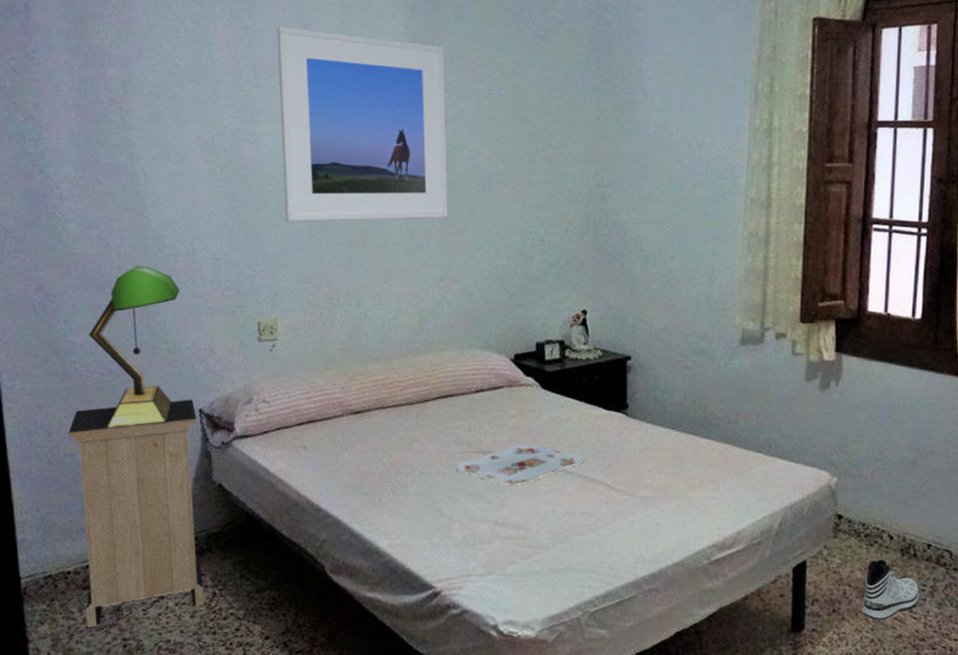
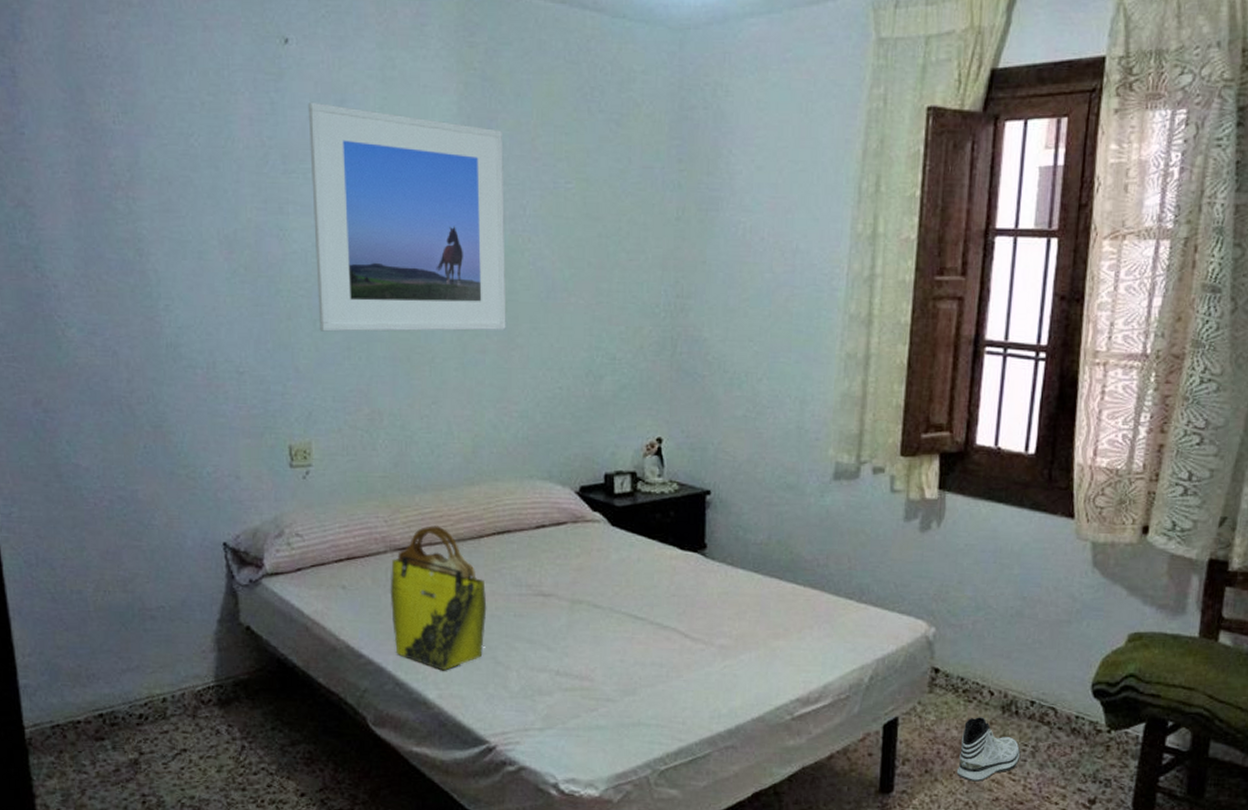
nightstand: present [68,399,204,628] -> none [75,531,232,783]
table lamp: present [88,266,180,429] -> none [95,379,199,564]
tote bag: none [346,391,432,523] -> present [390,525,487,671]
serving tray: present [456,444,585,486] -> none [513,586,658,633]

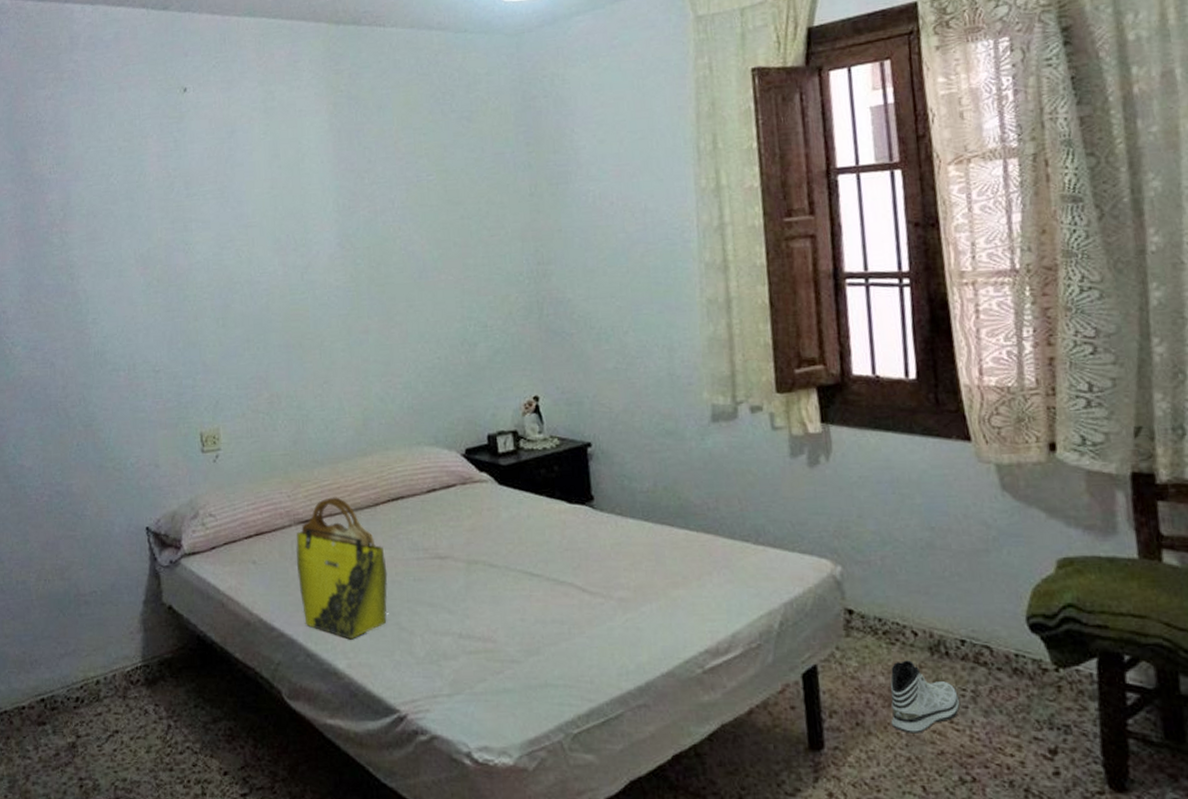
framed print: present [308,101,506,332] -> none [205,135,385,328]

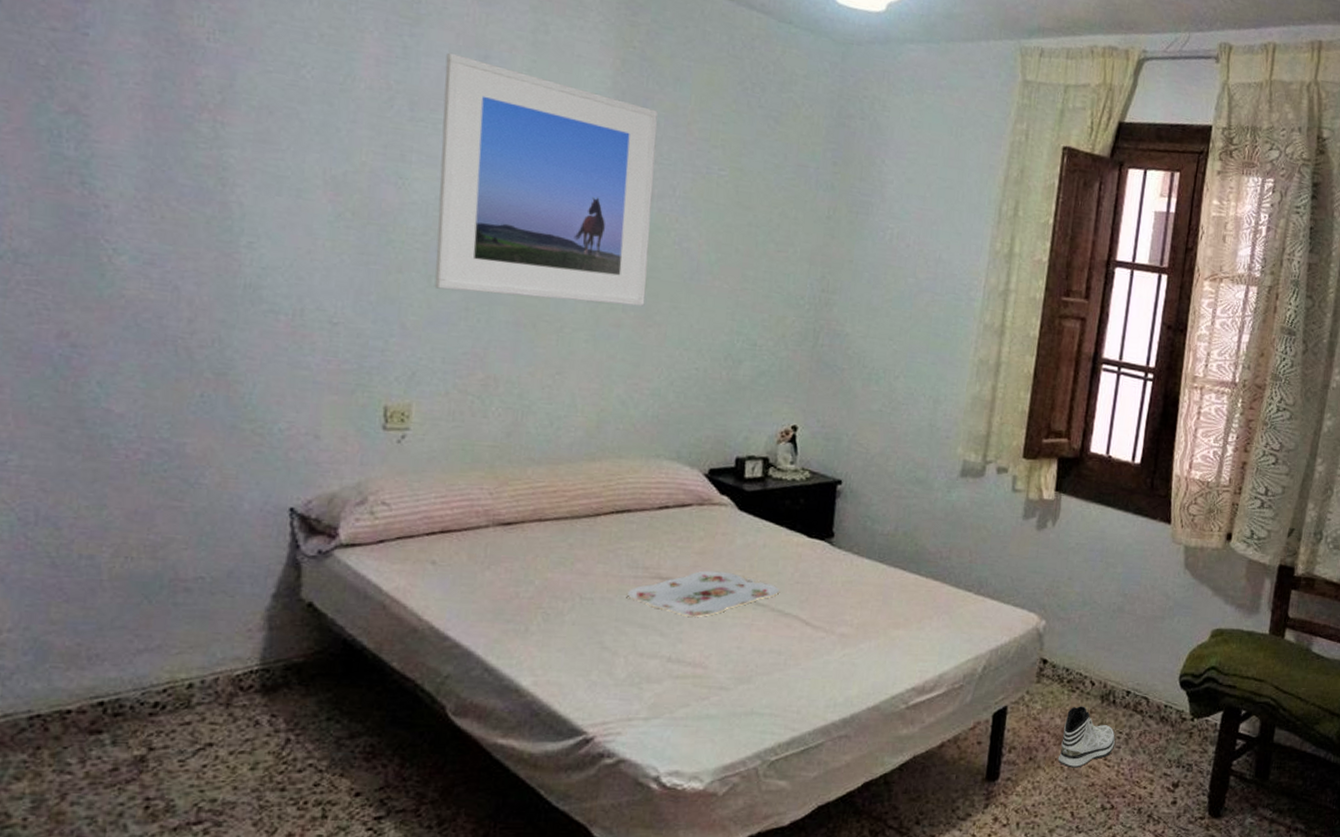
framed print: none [205,135,385,328] -> present [434,52,658,307]
tote bag: present [296,497,388,640] -> none [487,500,598,656]
serving tray: none [413,545,552,594] -> present [626,570,781,618]

